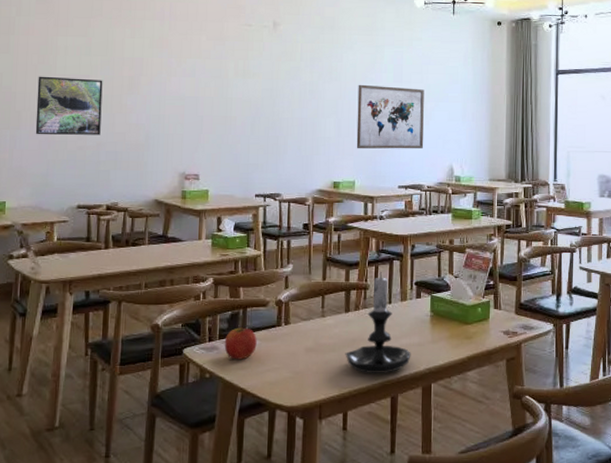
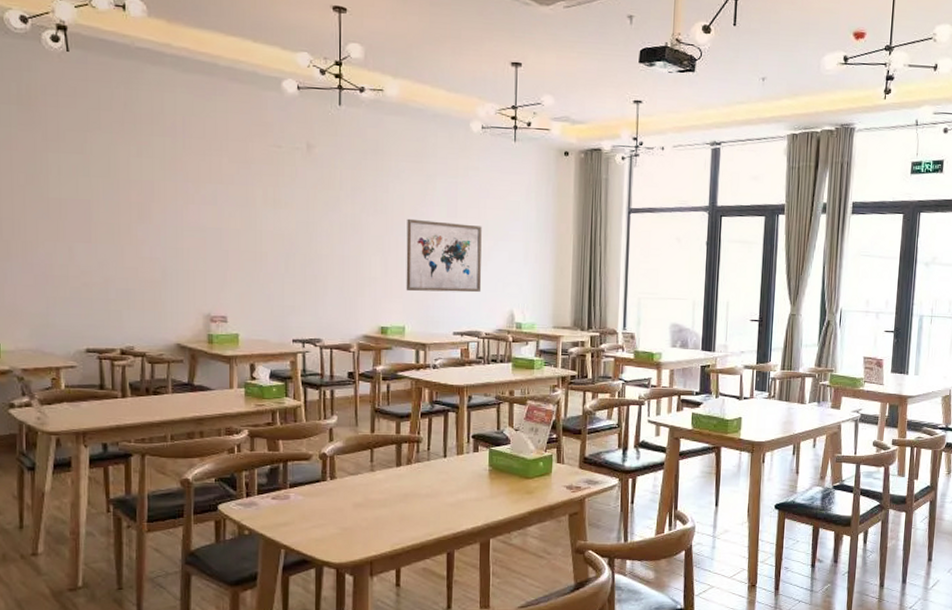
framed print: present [35,76,103,135] -> none [27,199,108,270]
apple: present [224,326,257,360] -> none [264,481,300,516]
candle holder: present [345,271,411,373] -> none [397,423,468,529]

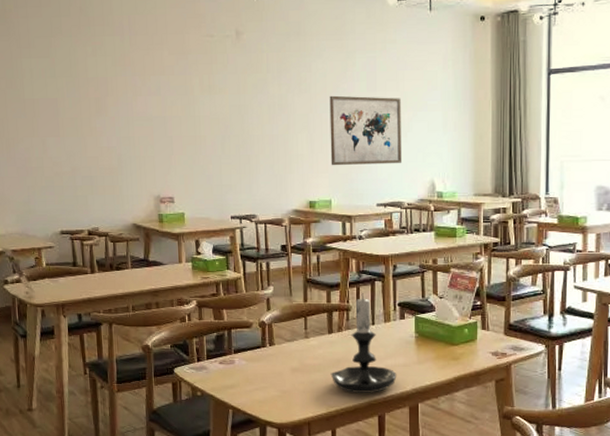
candle holder: none [397,423,468,529] -> present [330,292,397,393]

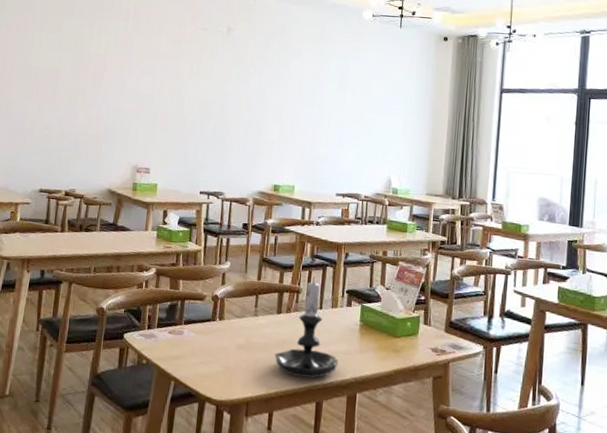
wall art: present [329,95,403,166] -> none [298,91,367,159]

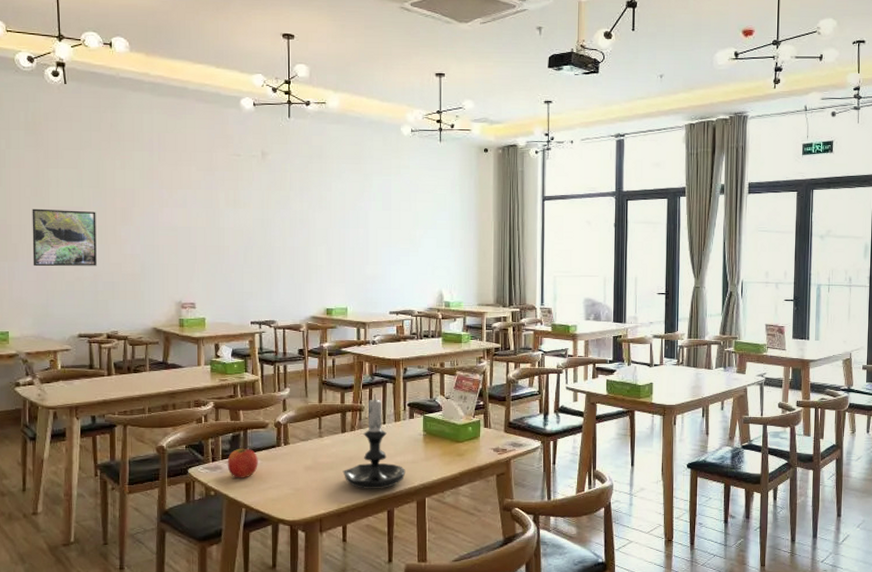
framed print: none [8,67,70,125] -> present [32,208,97,267]
apple: none [161,317,192,350] -> present [227,447,258,478]

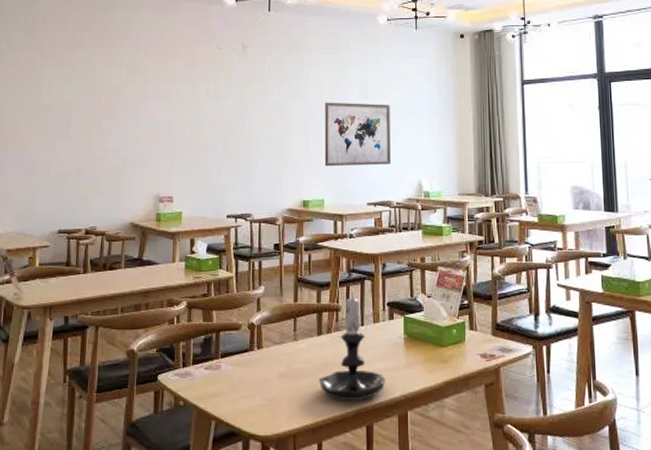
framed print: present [32,208,97,267] -> none [20,105,83,162]
apple: present [227,447,258,478] -> none [198,351,230,386]
wall art: none [347,213,414,277] -> present [324,102,392,167]

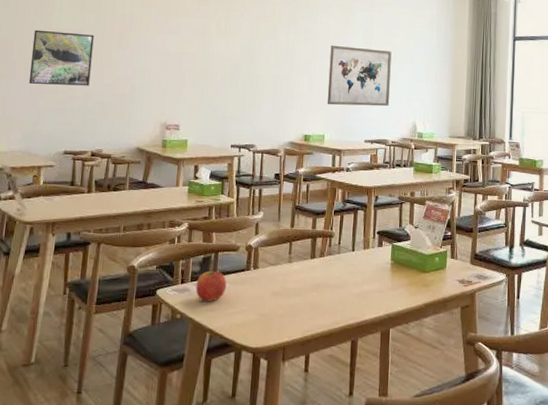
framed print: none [20,105,83,162] -> present [28,30,94,86]
apple: none [198,351,230,386] -> present [195,270,227,302]
candle holder: present [318,291,386,400] -> none [309,220,372,318]

